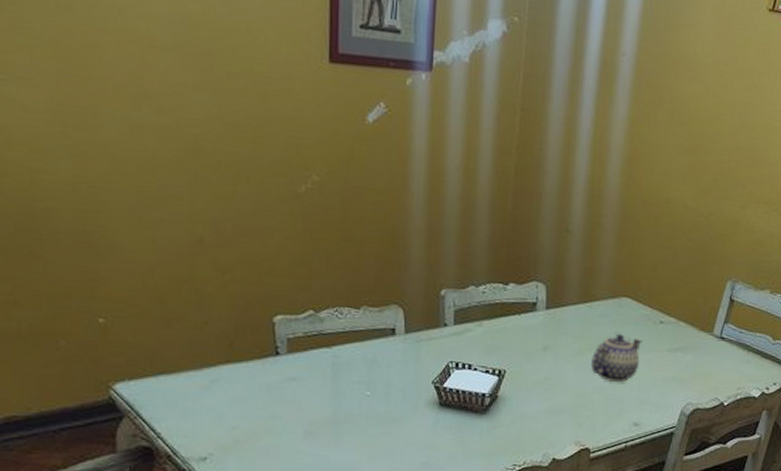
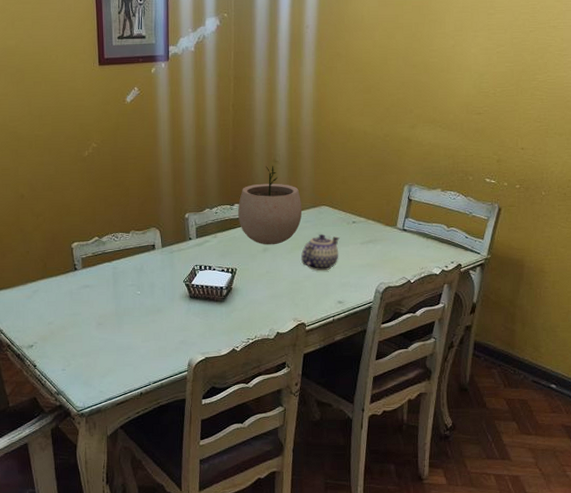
plant pot: none [512,236,598,343] -> present [237,166,302,245]

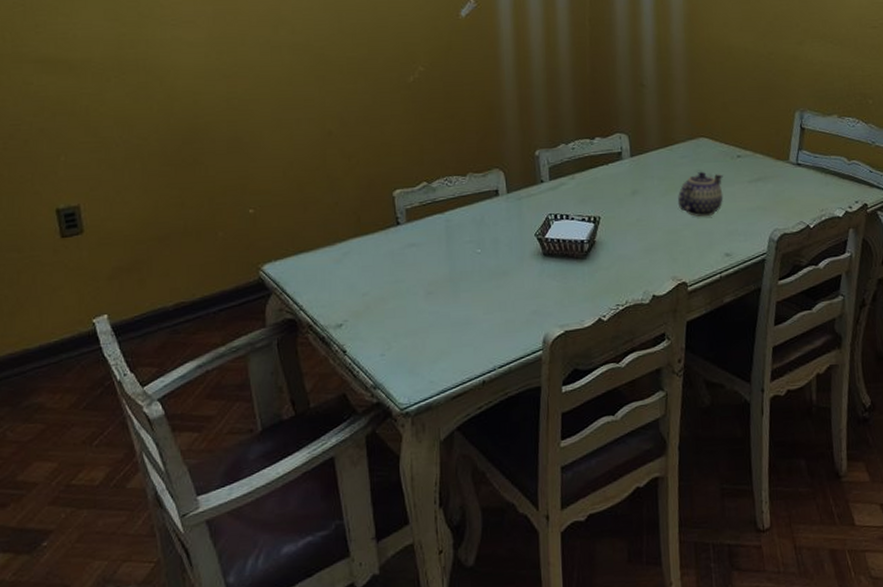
plant pot: present [237,166,302,245] -> none [599,91,677,187]

